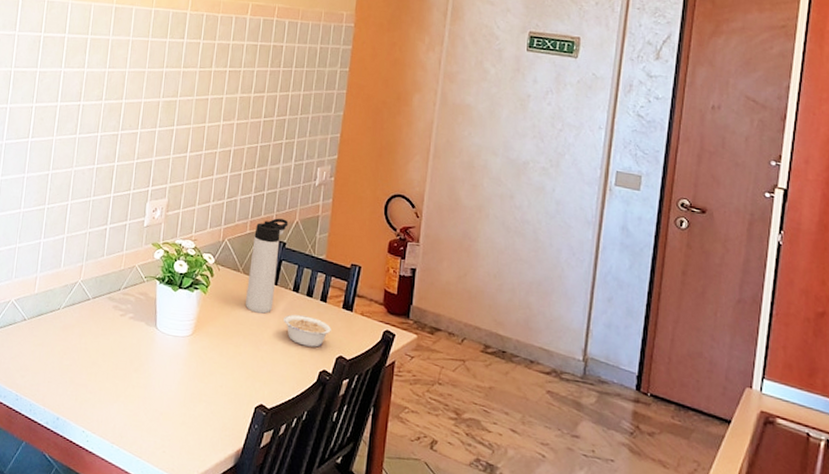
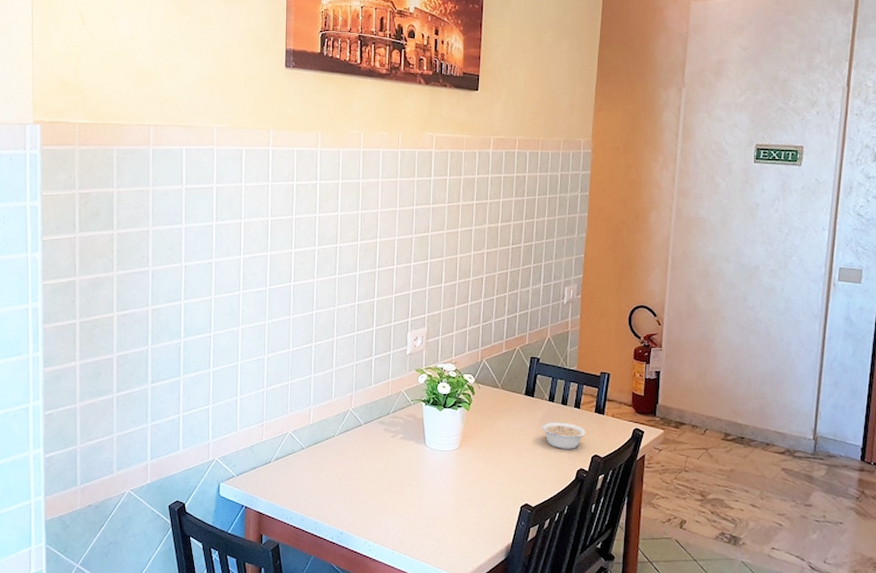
thermos bottle: present [246,218,289,314] -> none [506,337,541,424]

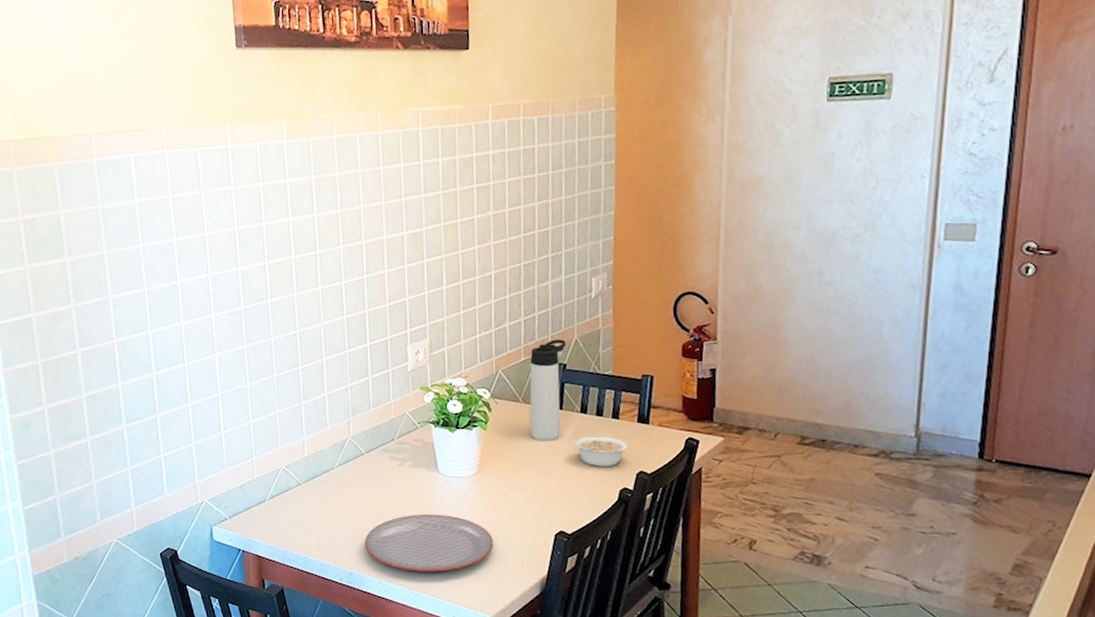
plate: none [356,482,468,535] -> present [365,514,494,572]
thermos bottle: none [506,337,541,424] -> present [529,339,567,441]

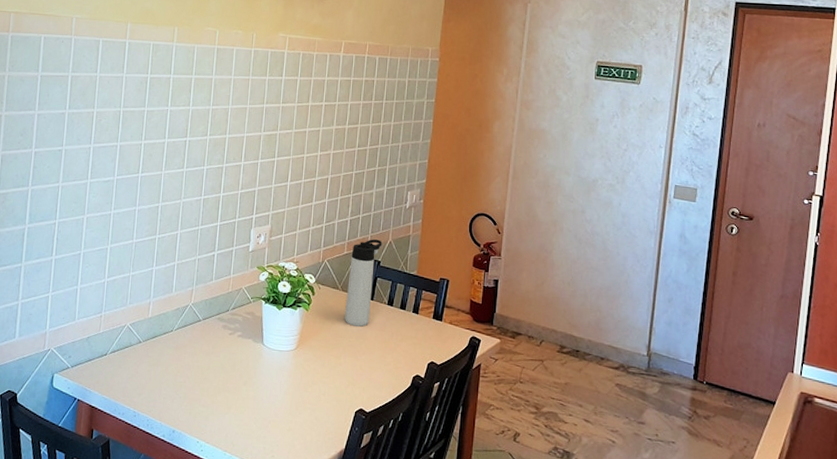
plate: present [365,514,494,572] -> none [189,381,302,437]
legume: present [574,436,628,467] -> none [379,326,423,355]

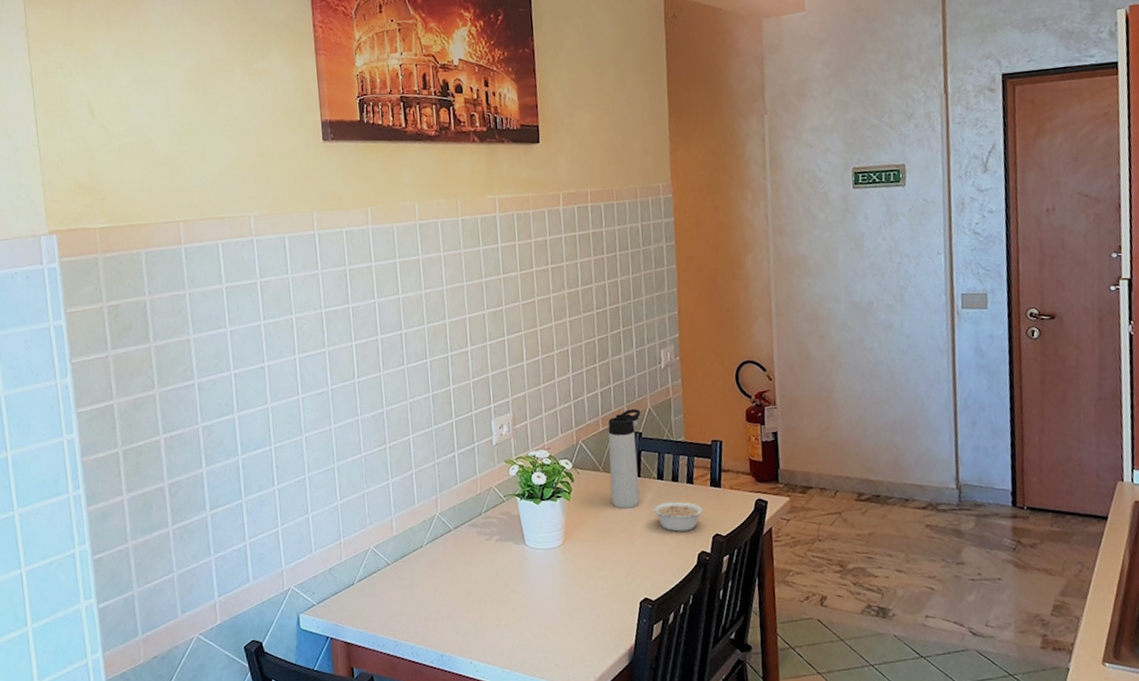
legume: none [379,326,423,355] -> present [653,501,703,532]

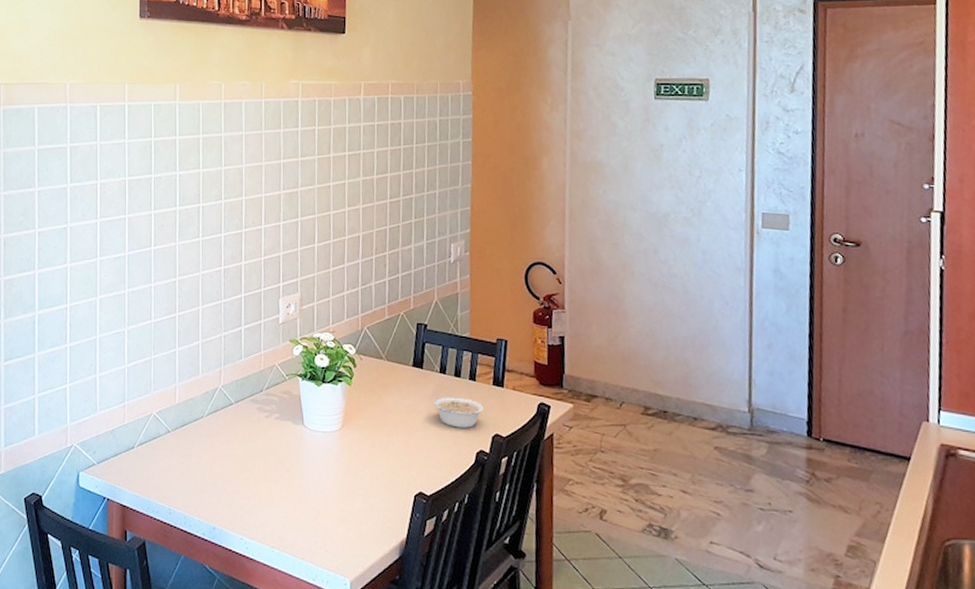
thermos bottle: present [608,409,641,509] -> none [392,300,427,399]

